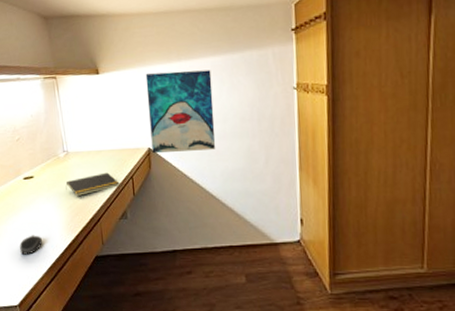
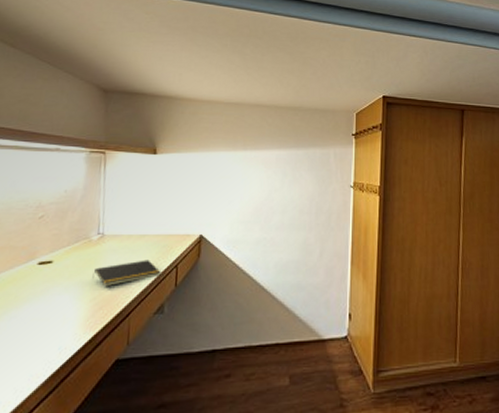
computer mouse: present [20,235,42,255] -> none [12,334,47,361]
wall art: present [145,69,216,153] -> none [204,159,275,240]

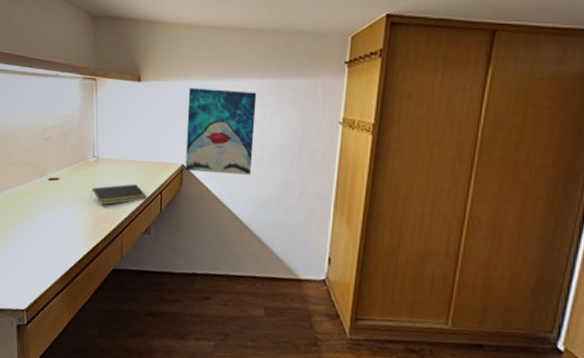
wall art: none [204,159,275,240] -> present [185,88,257,175]

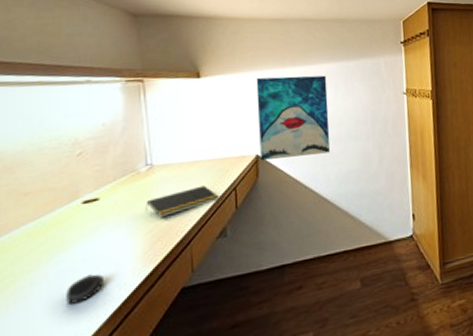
computer mouse: none [35,238,59,259] -> present [66,274,103,305]

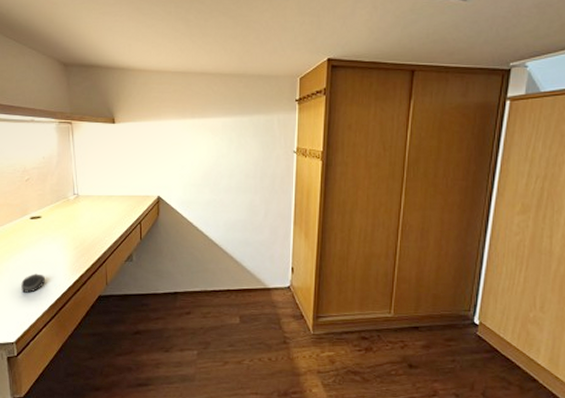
notepad: present [145,185,220,218] -> none [73,217,128,239]
wall art: present [256,75,331,160] -> none [160,127,222,202]

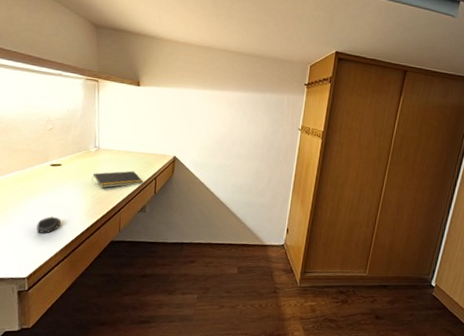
notepad: none [73,217,128,239] -> present [92,171,144,188]

